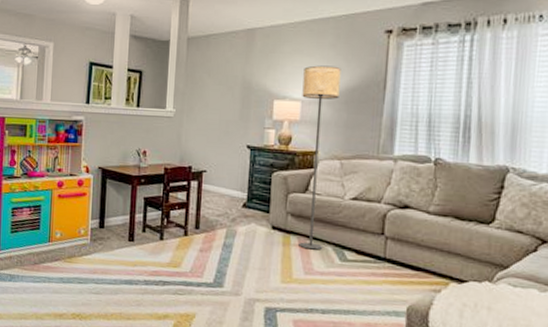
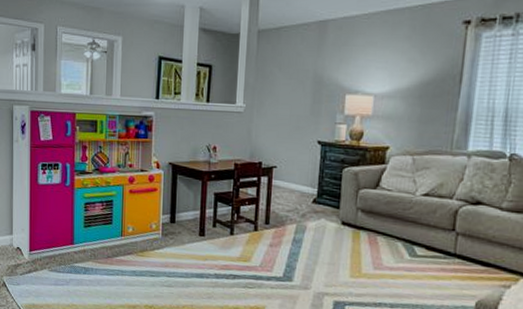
floor lamp: present [298,65,341,250] -> none [368,58,416,246]

